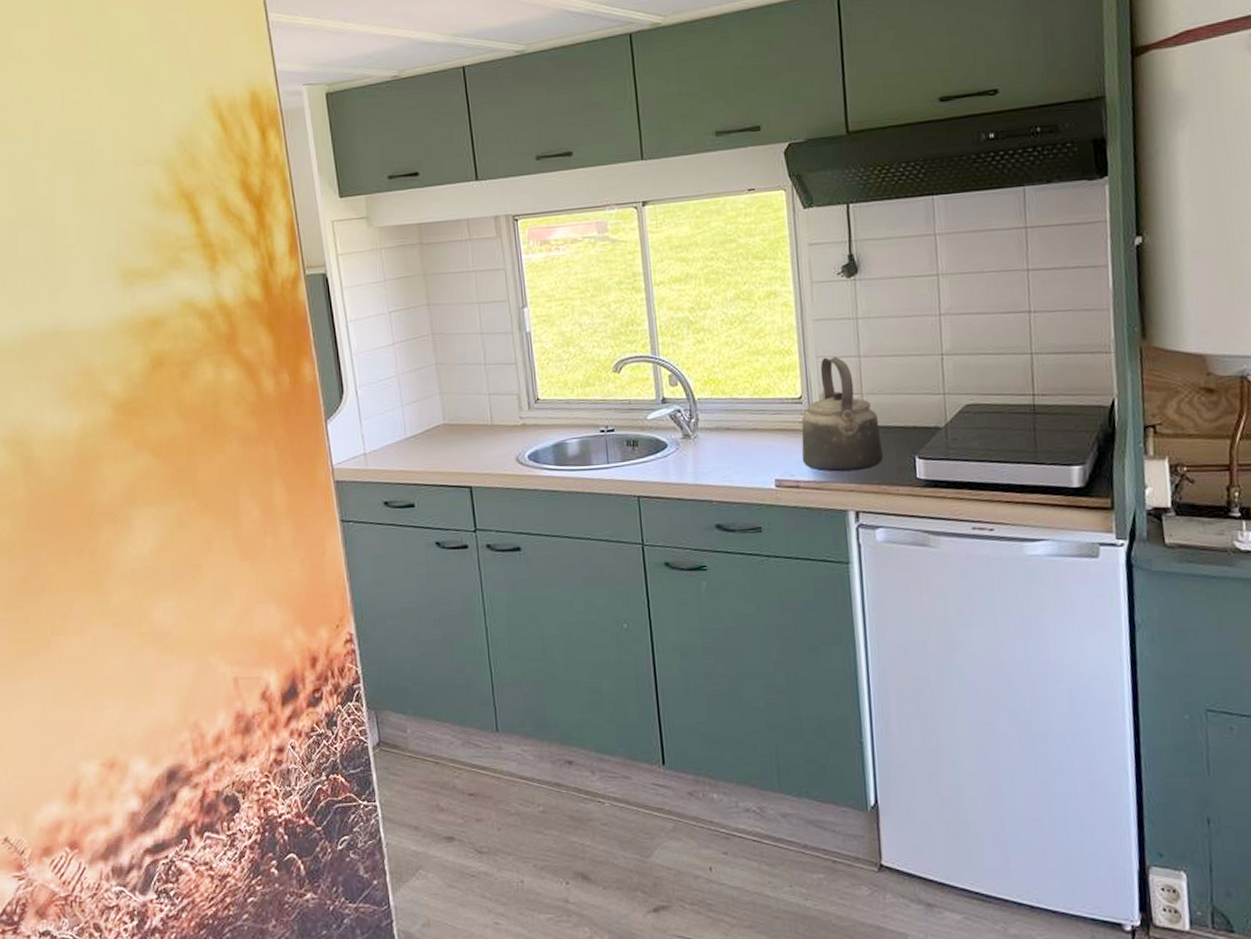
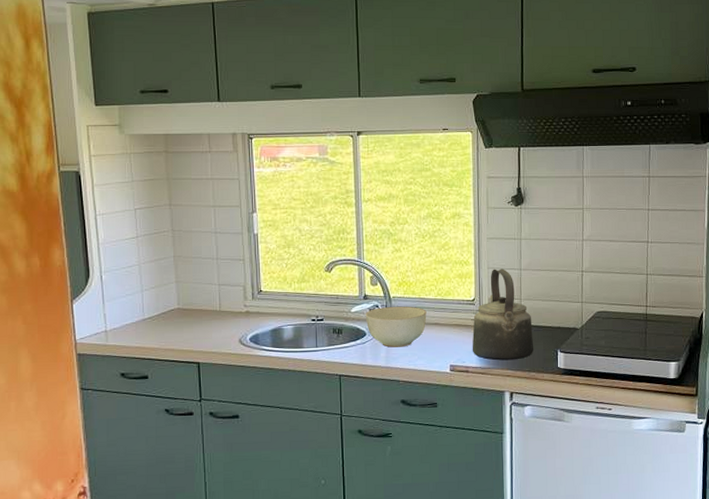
bowl: none [665,409,742,461] -> present [365,306,427,348]

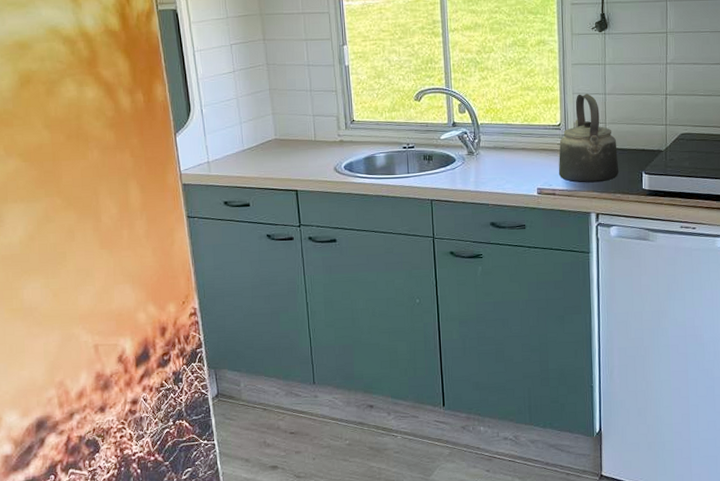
bowl: present [365,306,427,348] -> none [454,132,514,173]

